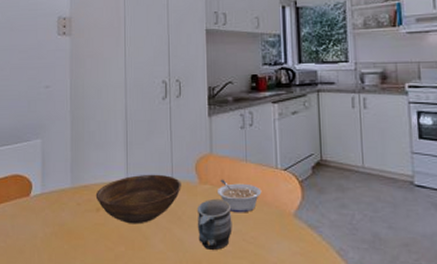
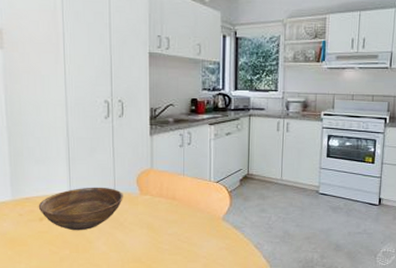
mug: present [196,198,232,251] -> none [137,207,169,250]
legume: present [216,179,262,213] -> none [156,190,196,218]

